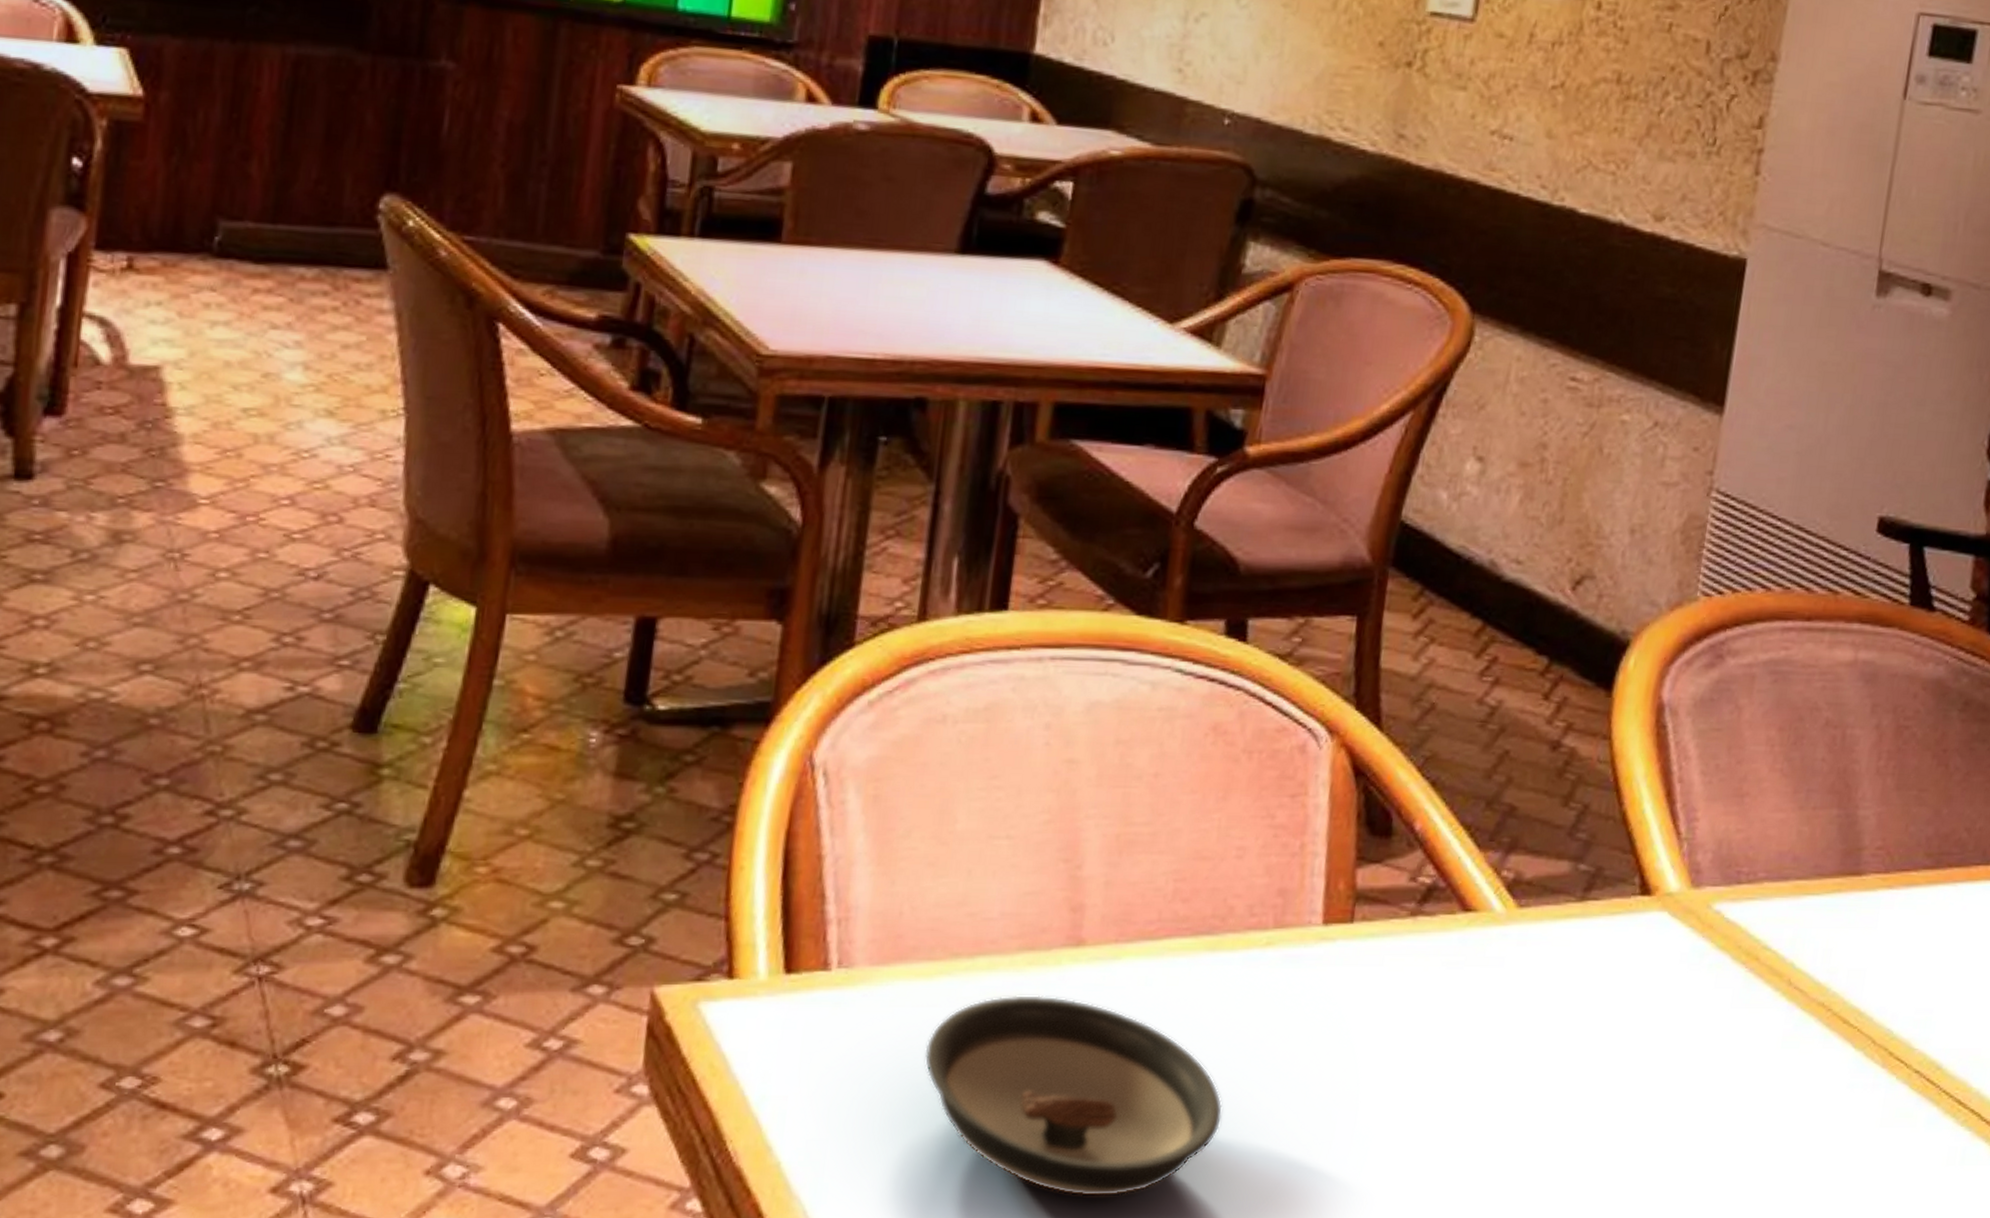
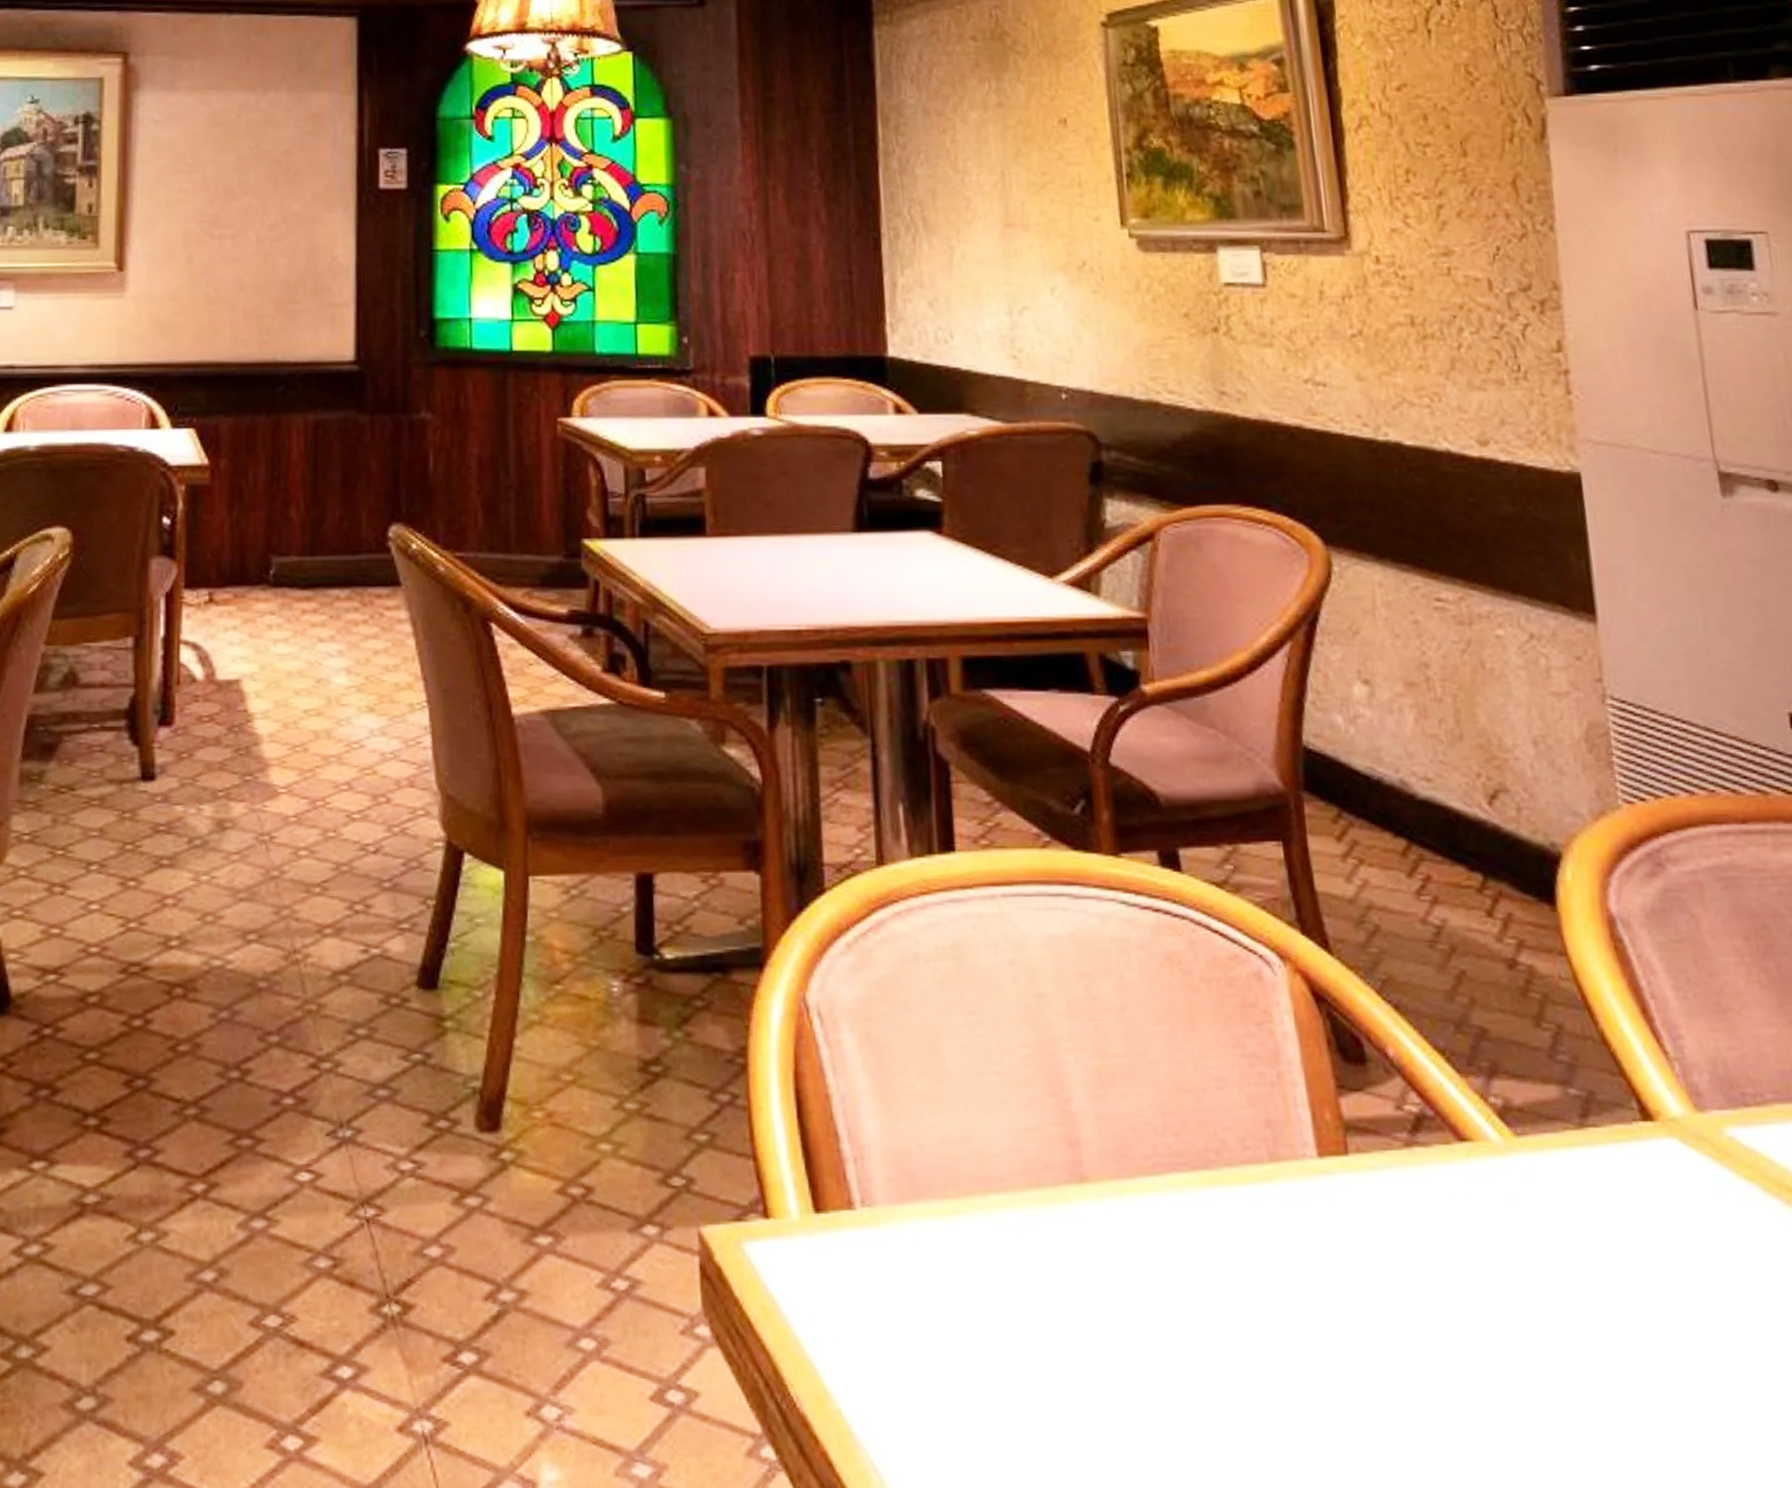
saucer: present [924,995,1223,1197] -> none [956,1234,1261,1452]

